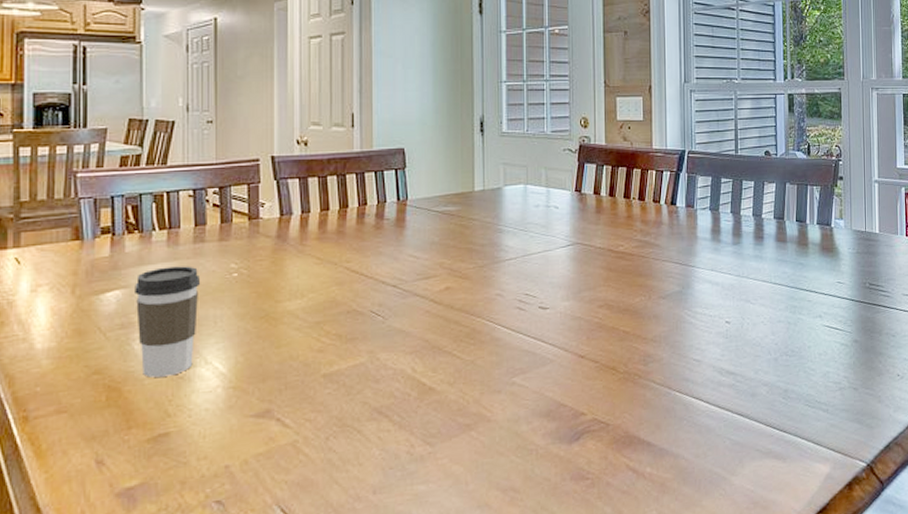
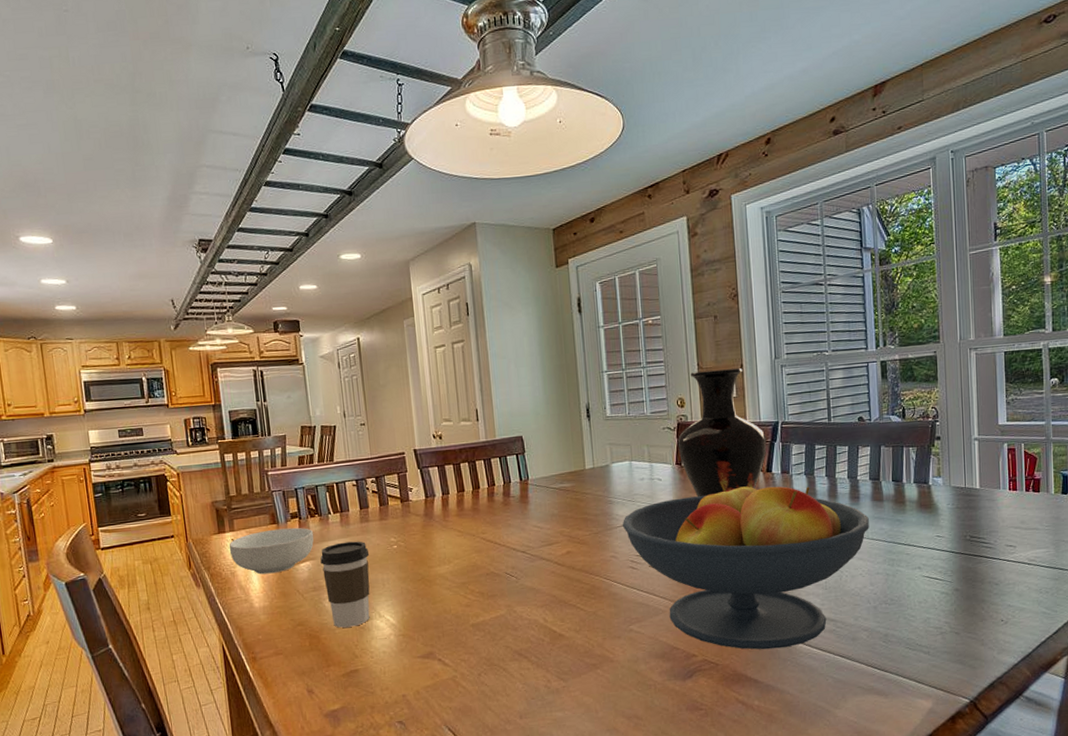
cereal bowl: none [9,245,130,306] -> present [229,527,314,575]
fruit bowl: none [511,212,772,407] -> present [622,481,869,650]
vase: none [578,90,672,230] -> present [677,368,767,498]

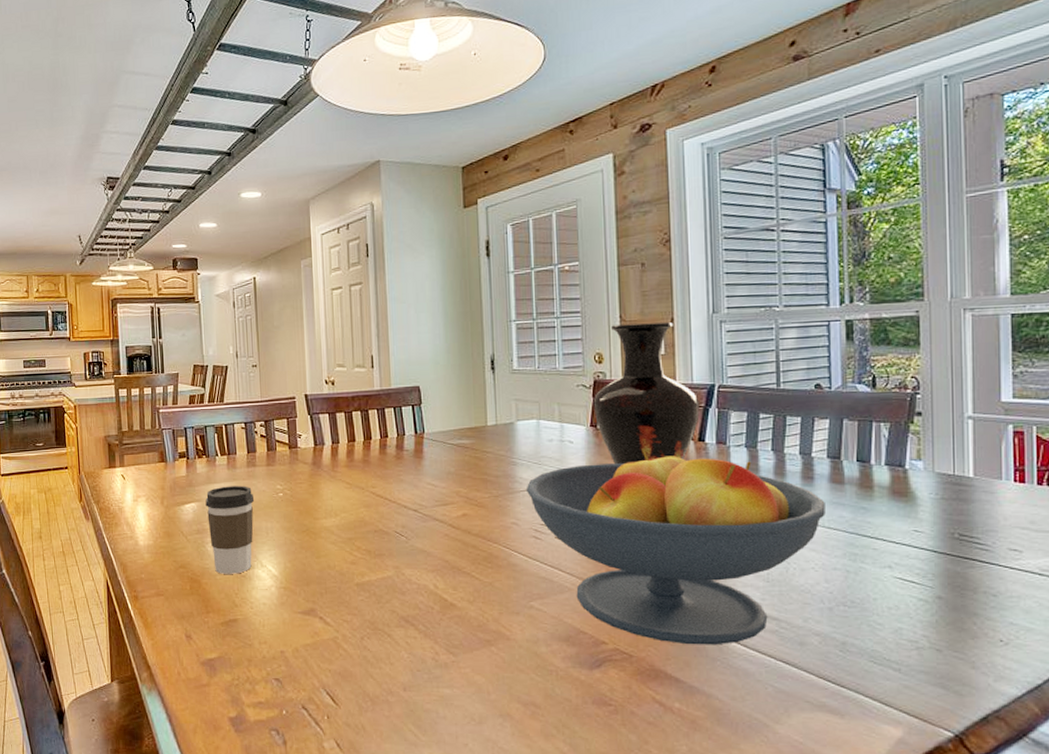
cereal bowl: present [229,527,314,575] -> none [118,467,201,512]

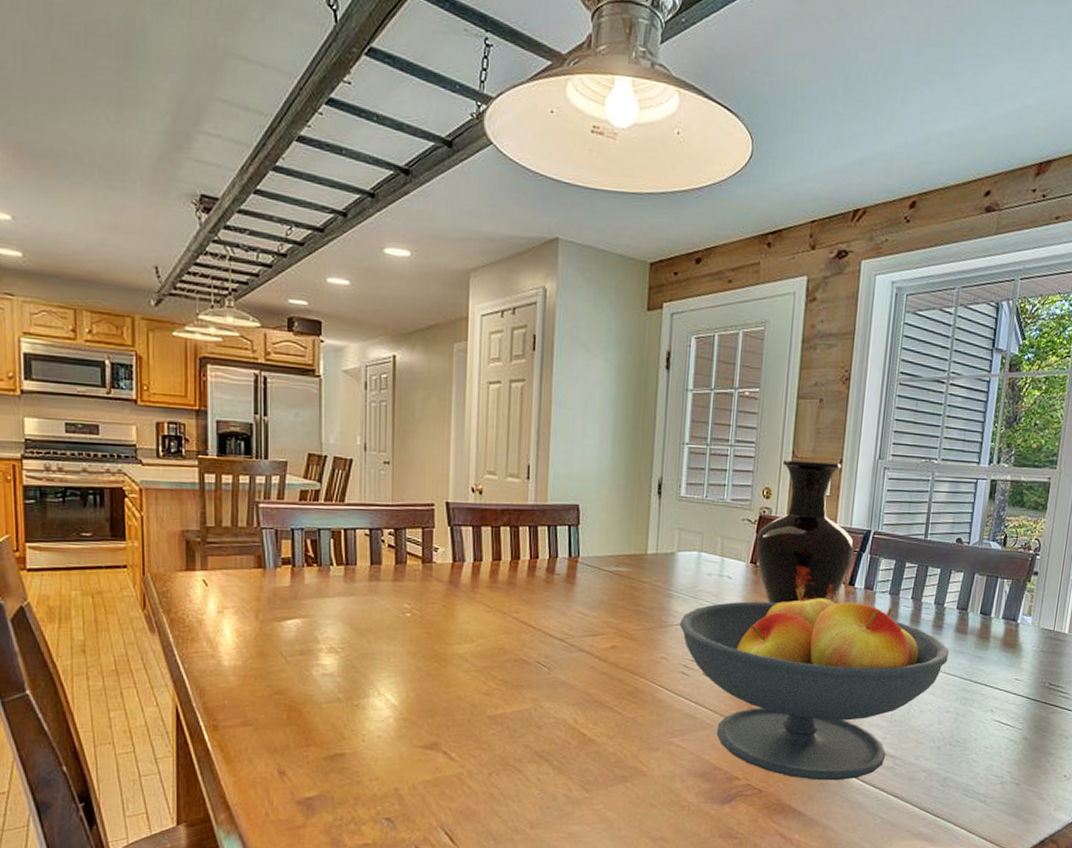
coffee cup: present [205,486,255,574] -> none [313,601,376,703]

